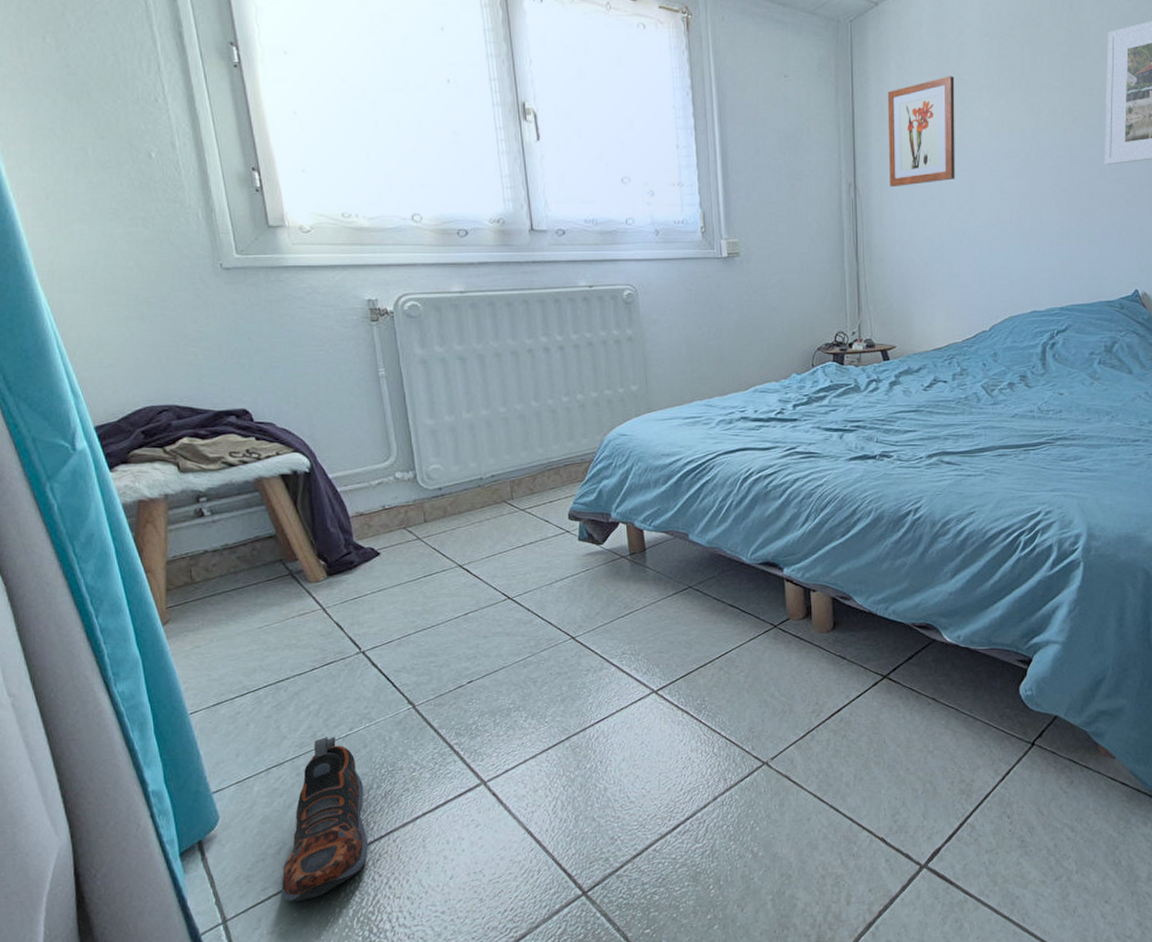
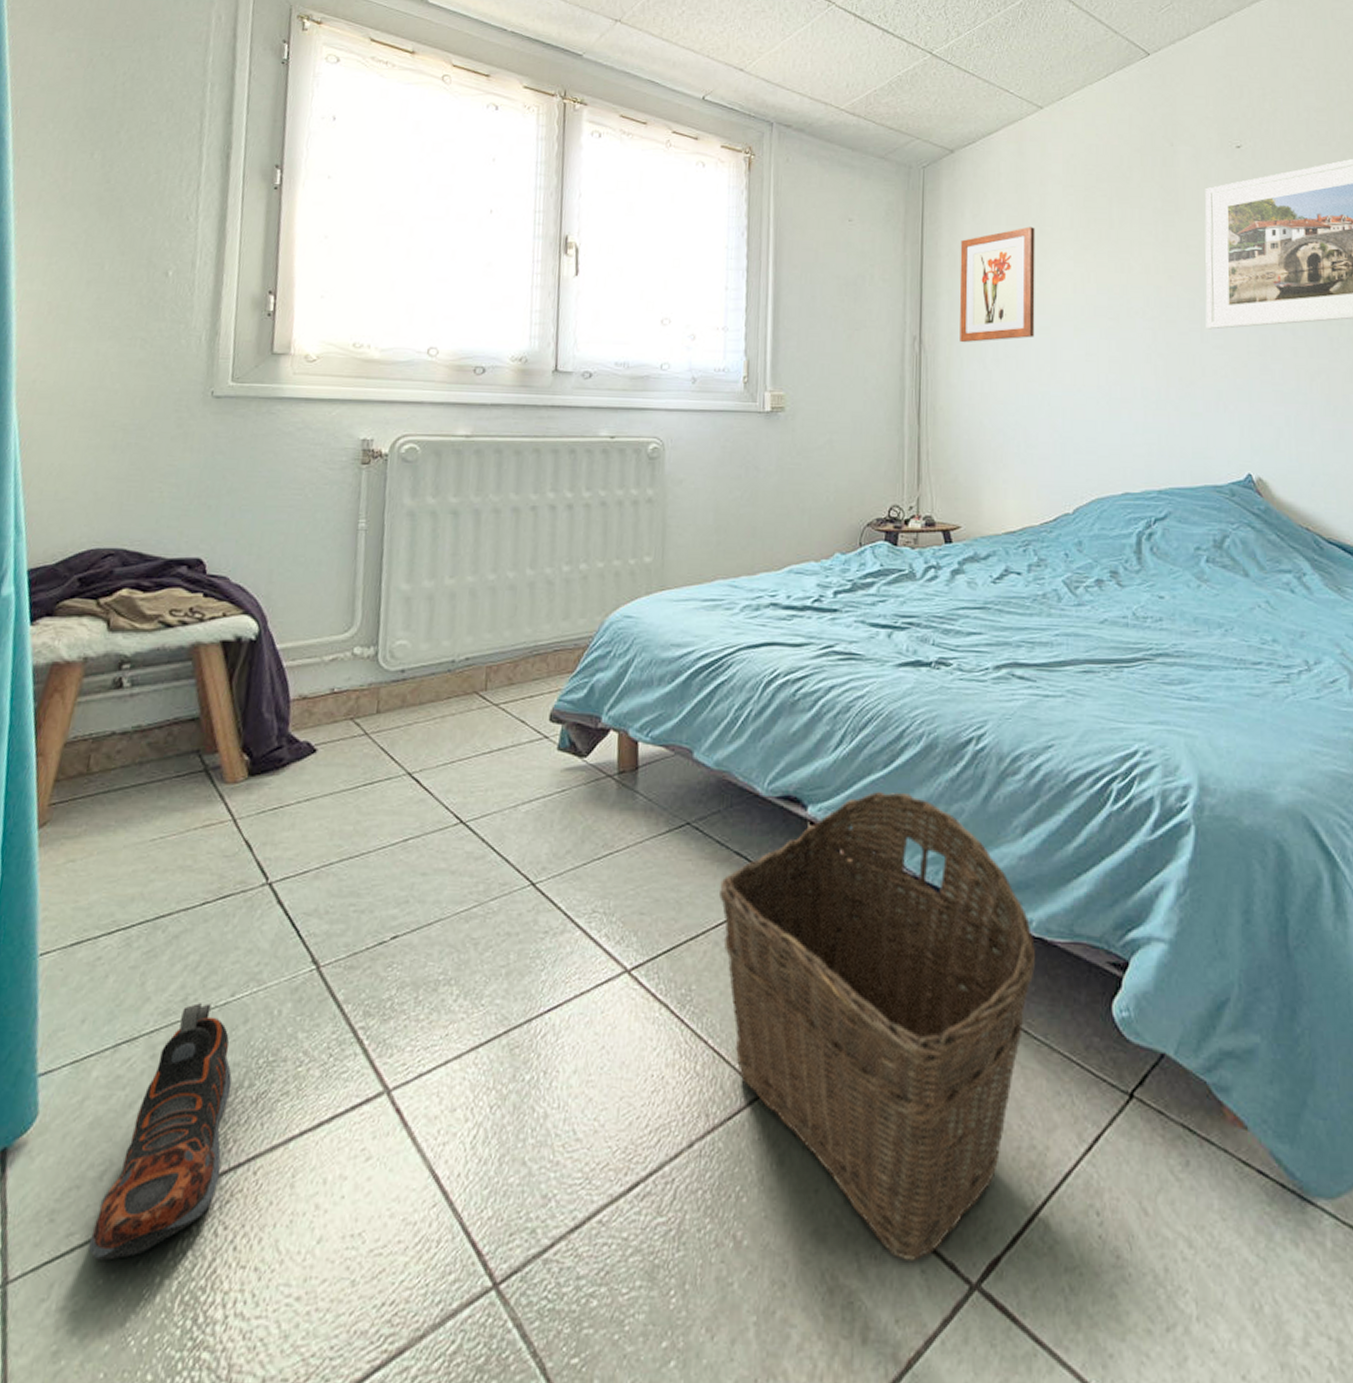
wicker basket: none [720,553,963,856] -> present [719,791,1036,1262]

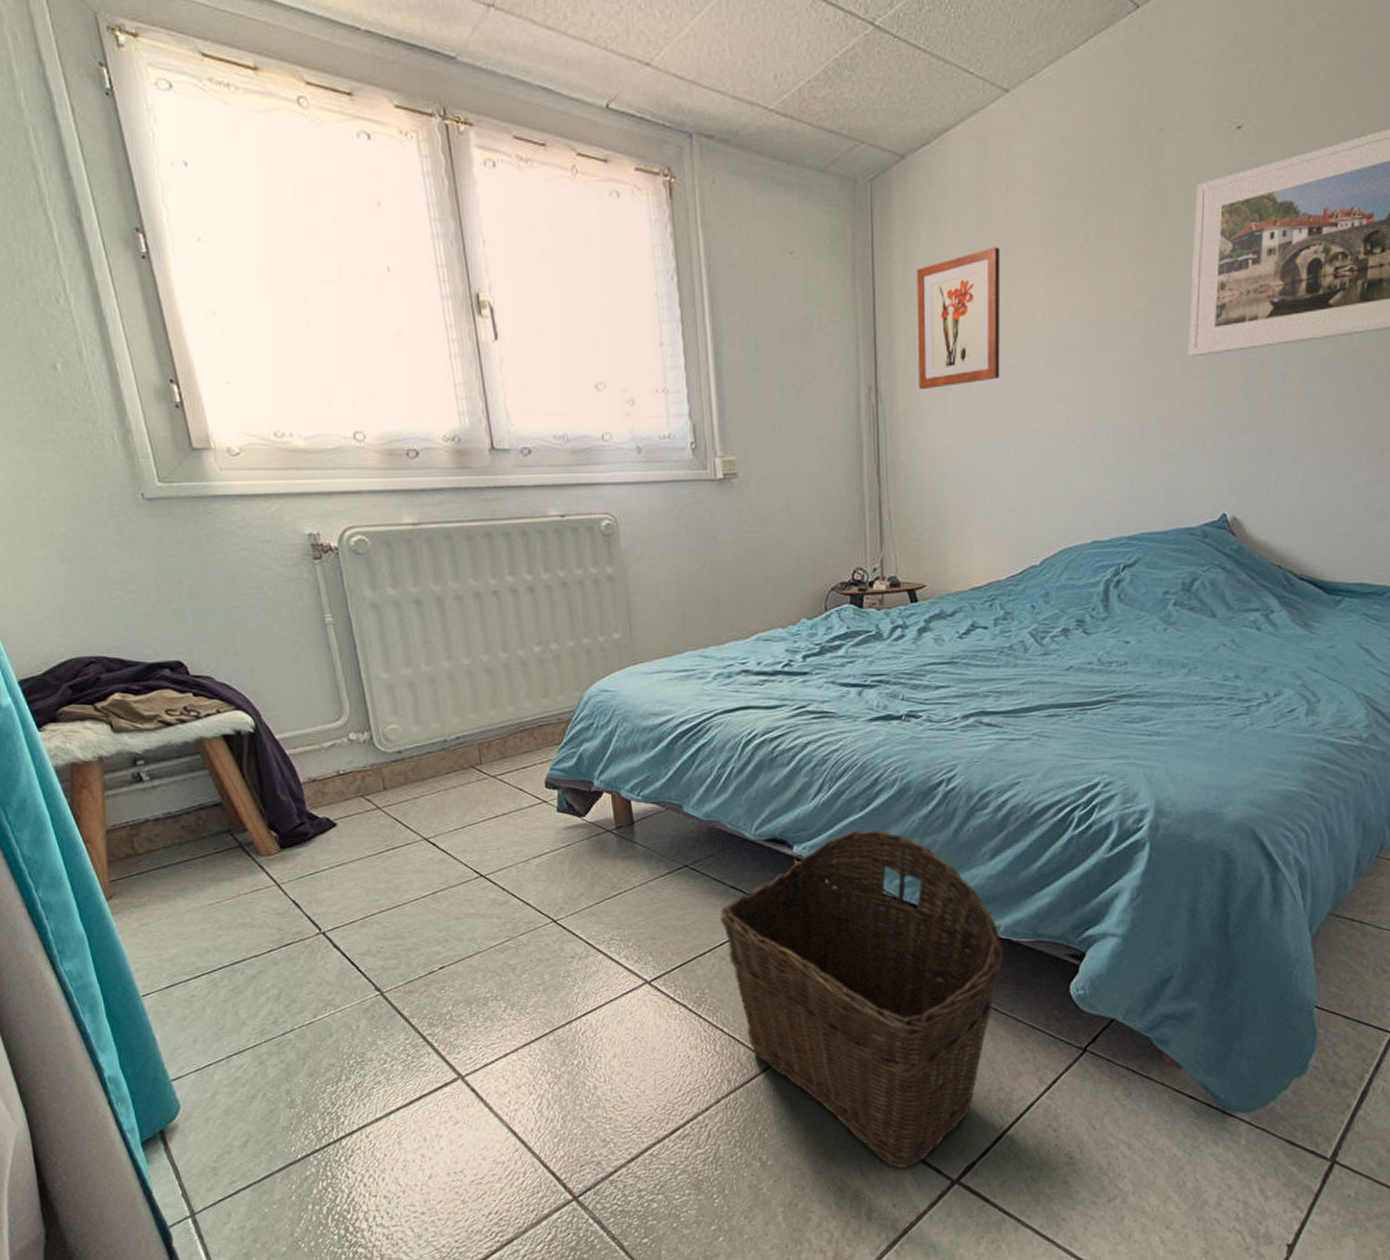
shoe: present [89,1003,232,1260] -> none [250,1024,340,1197]

